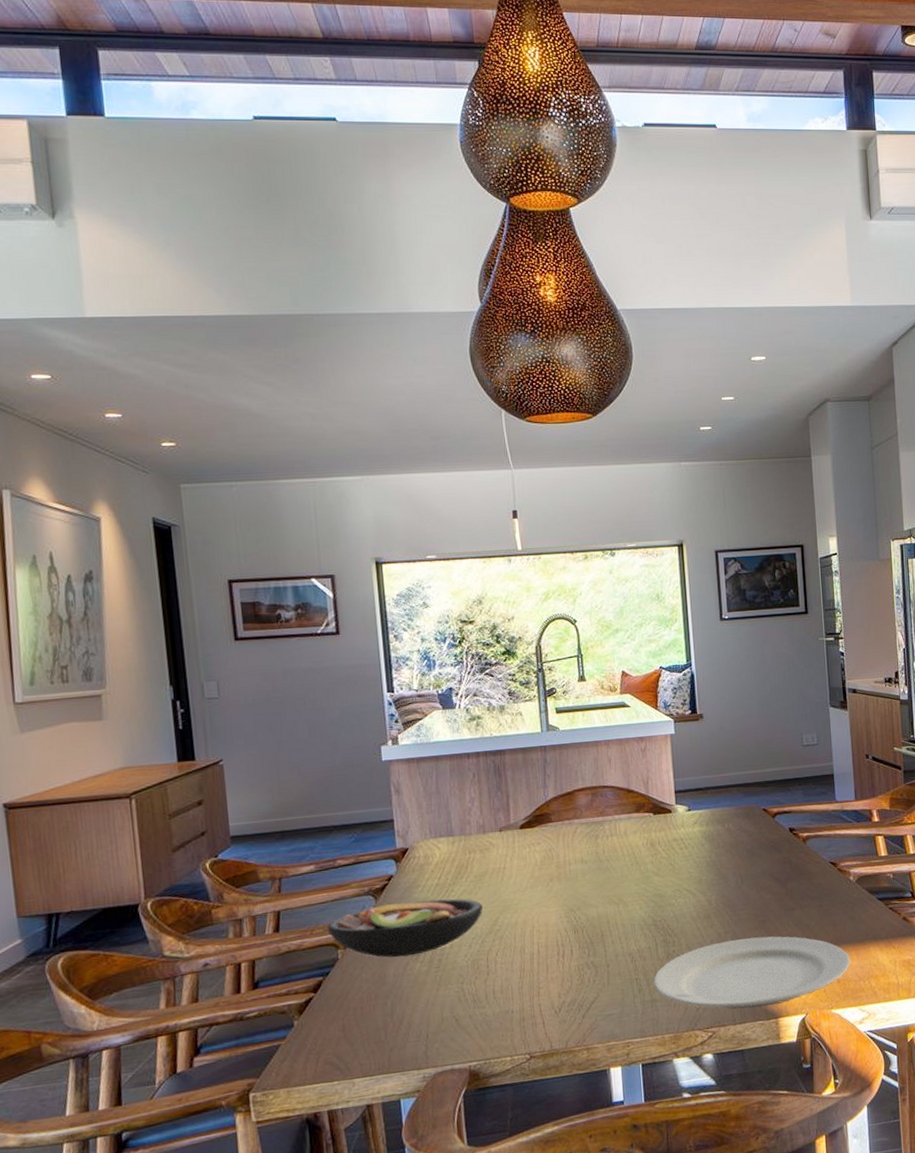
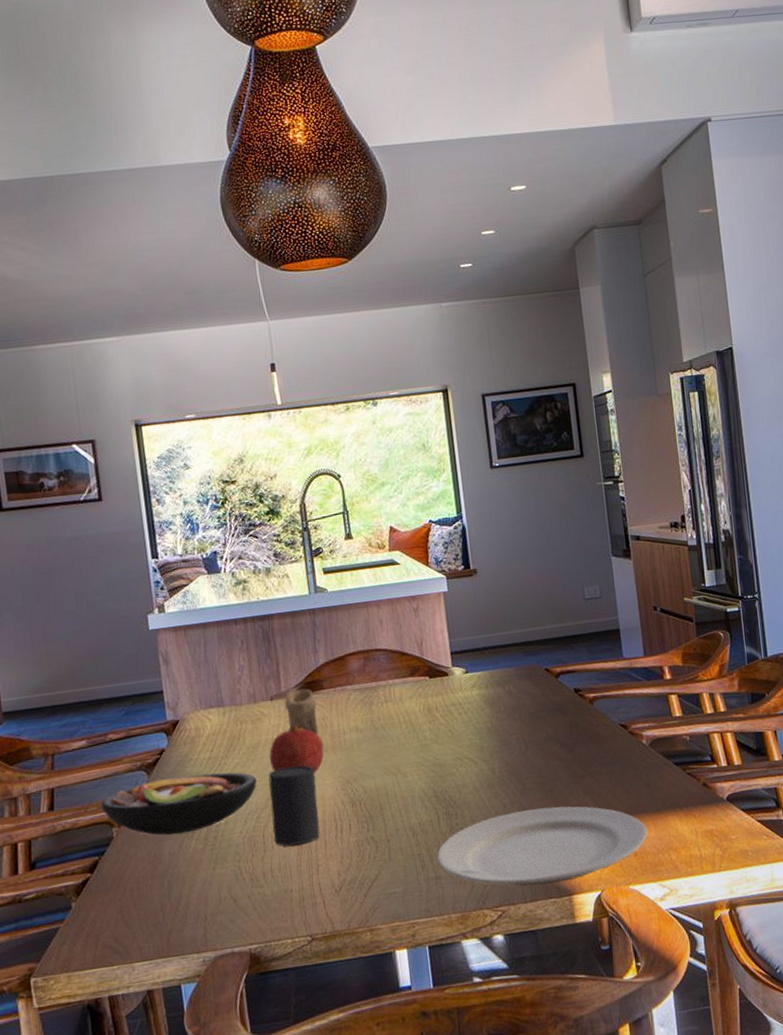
cup: none [494,893,542,969] -> present [268,765,320,846]
fruit: none [496,855,550,901] -> present [269,724,324,773]
candle: none [513,821,545,866] -> present [285,688,318,736]

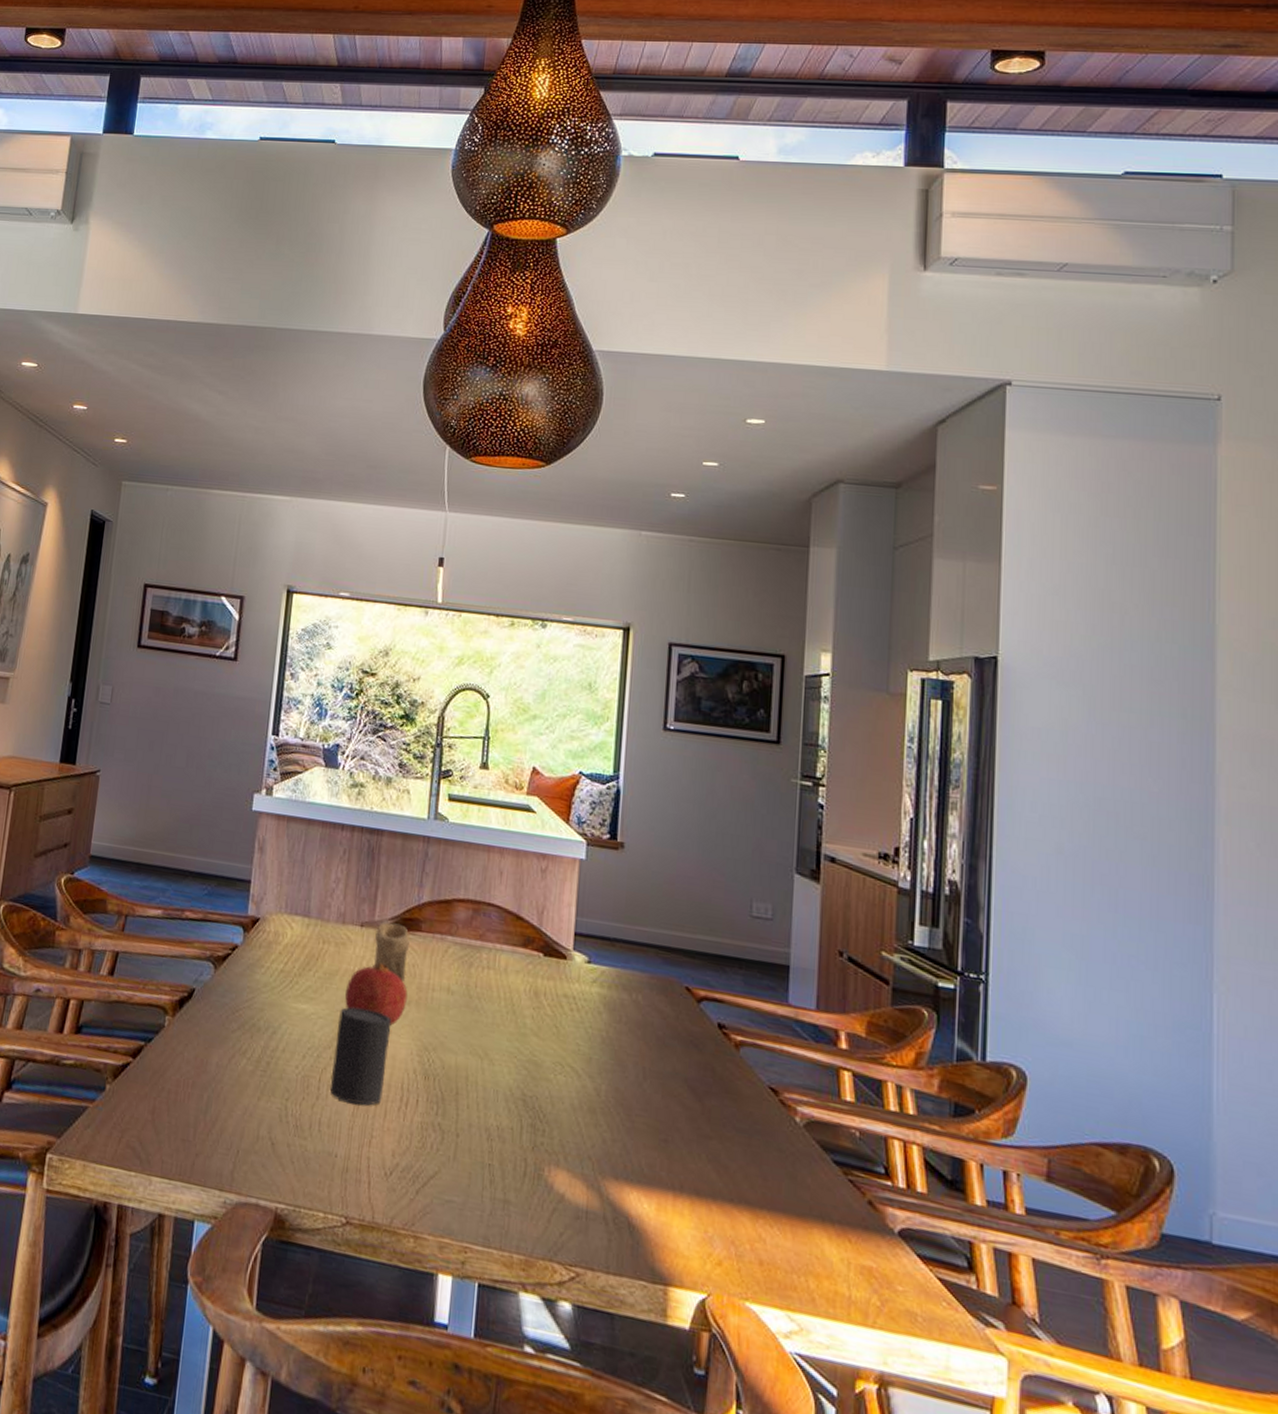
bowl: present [100,772,257,835] -> none [160,976,327,1049]
plate: present [437,806,647,886] -> none [510,1149,782,1267]

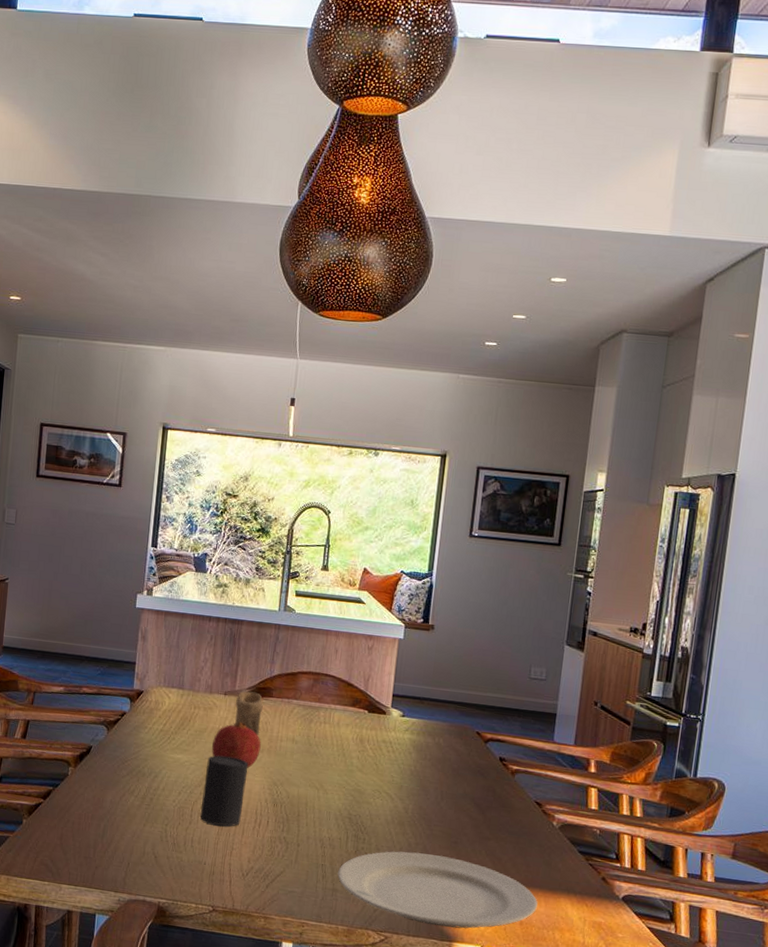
plate: none [510,1149,782,1267] -> present [337,851,538,929]

